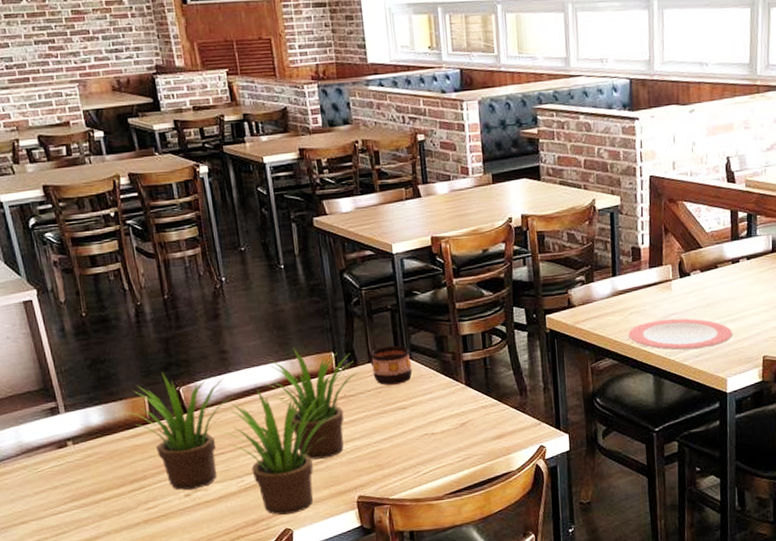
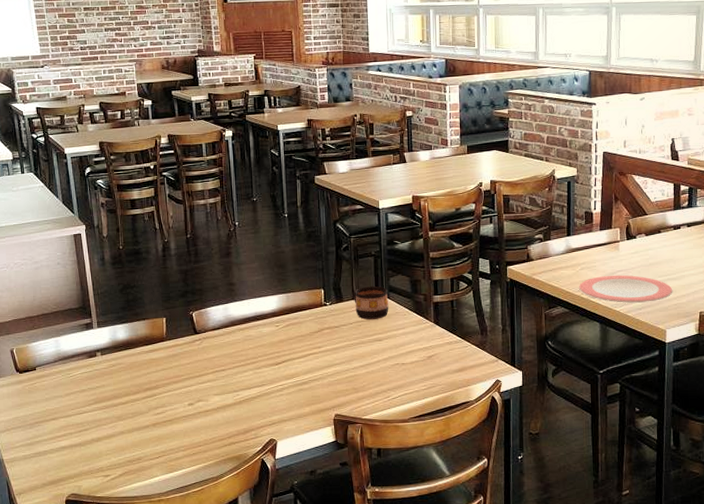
plant: present [124,348,361,515] -> none [145,284,345,427]

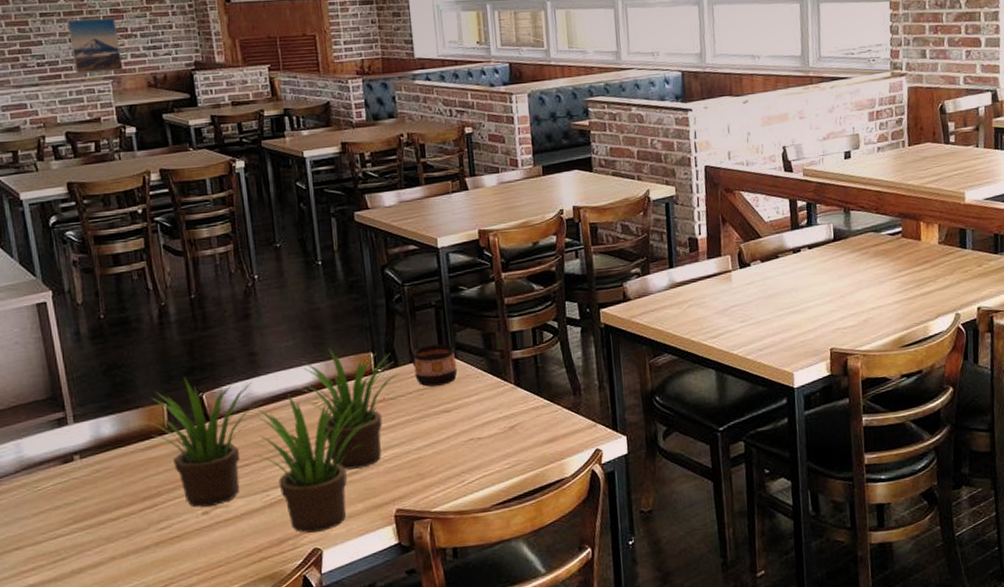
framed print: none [103,13,144,57] -> present [66,18,124,74]
plant: none [145,284,345,427] -> present [140,348,402,533]
plate: present [578,275,673,303] -> none [686,310,798,345]

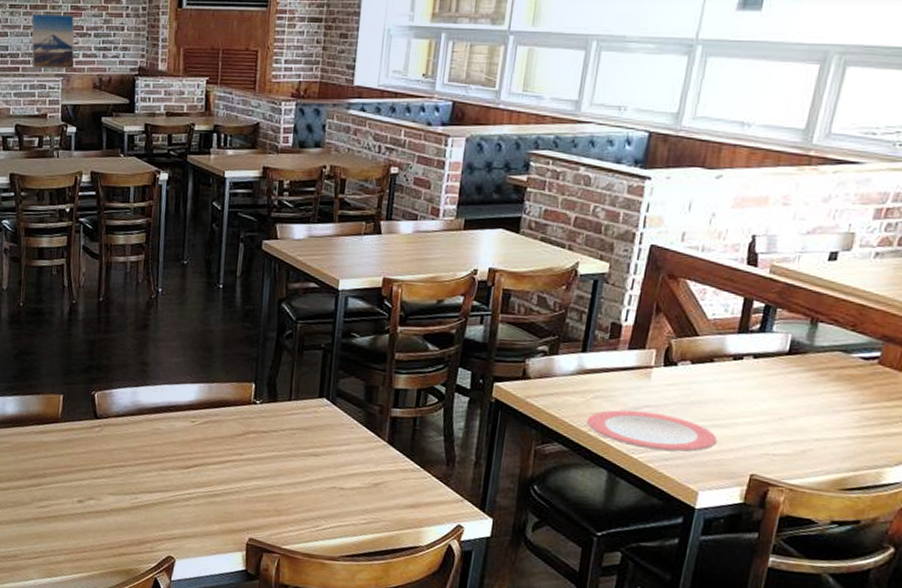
plant: present [140,348,402,533] -> none [38,372,279,543]
cup: present [410,344,458,387] -> none [290,386,335,429]
plate: none [686,310,798,345] -> present [585,410,718,453]

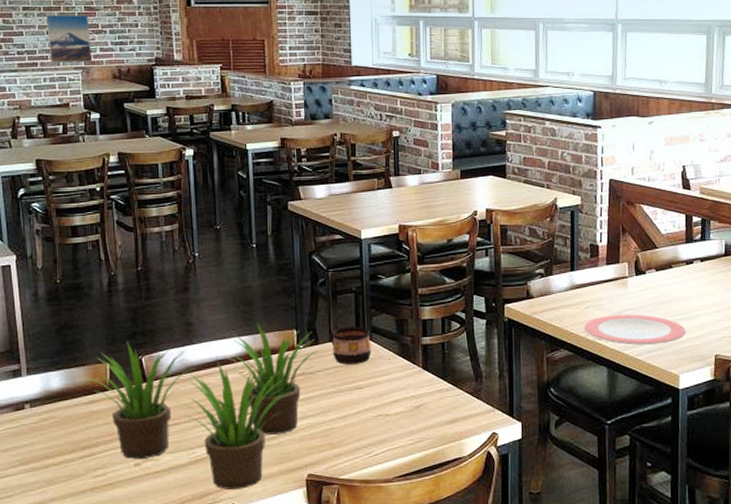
plant: none [38,372,279,543] -> present [85,323,321,490]
cup: none [290,386,335,429] -> present [330,327,371,365]

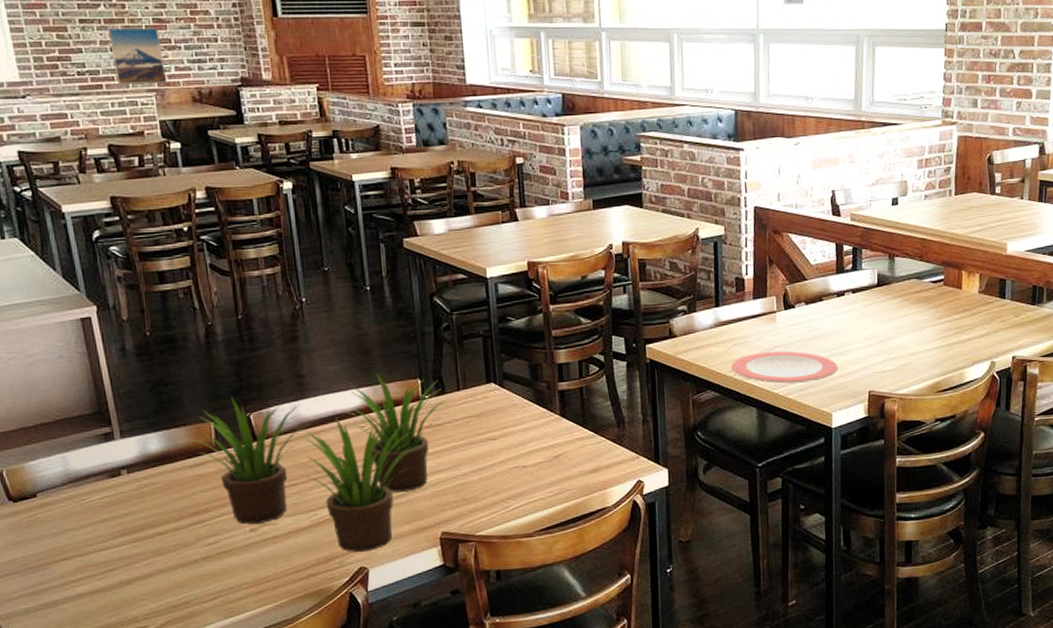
cup: present [330,327,371,365] -> none [457,373,504,415]

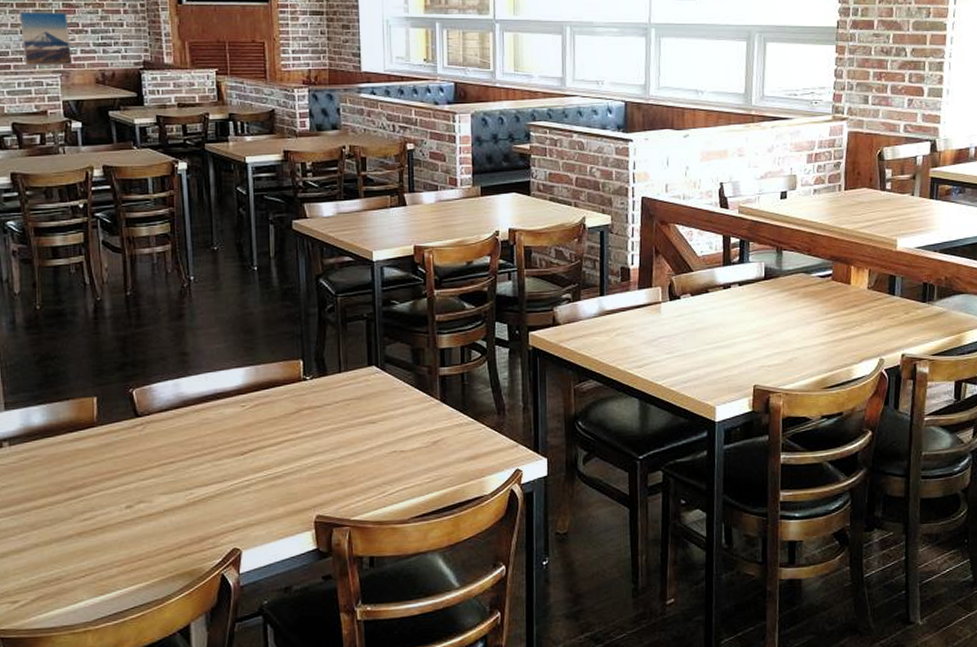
plant: present [187,373,449,552] -> none [70,353,330,533]
plate: present [730,351,839,384] -> none [613,342,723,376]

